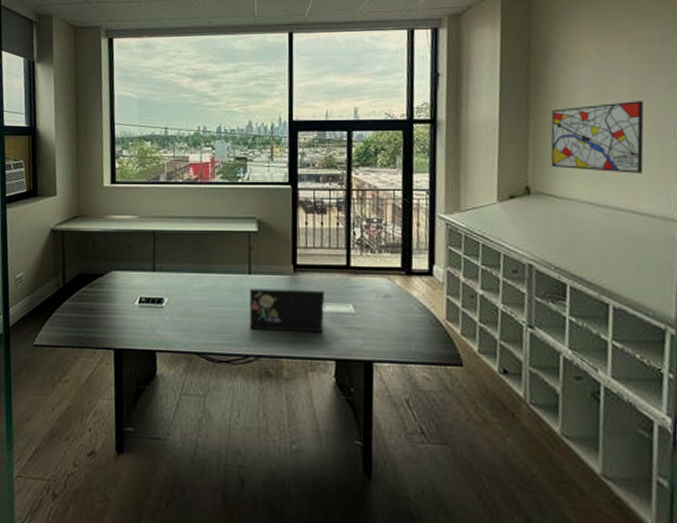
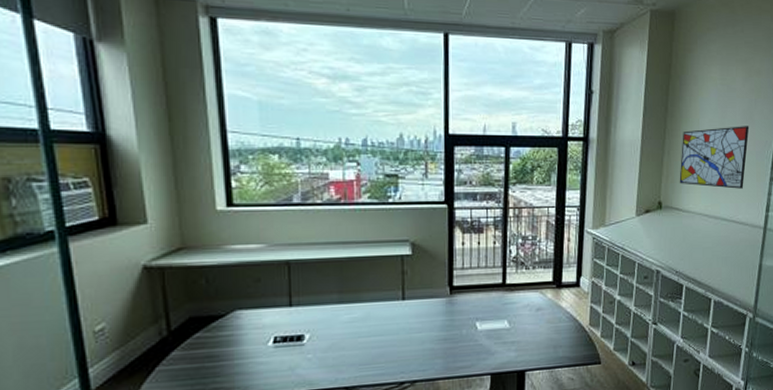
laptop: present [250,288,325,332] -> none [404,309,482,356]

